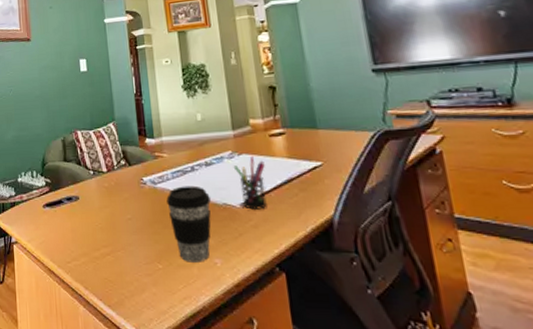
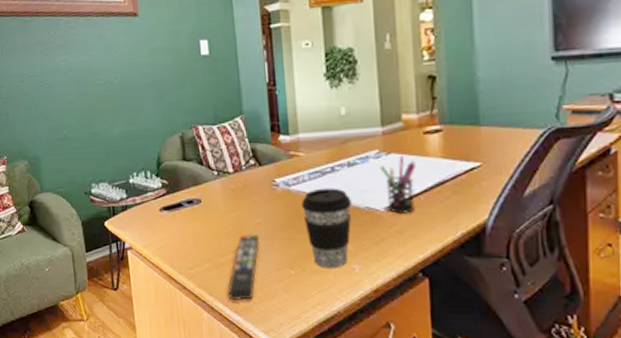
remote control: none [102,229,130,295] -> present [228,234,260,301]

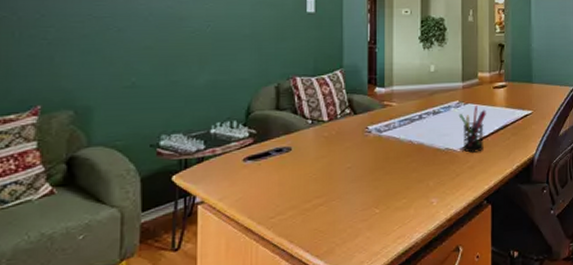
remote control: present [228,234,260,301] -> none [310,178,347,246]
coffee cup: present [302,188,351,268] -> none [391,133,434,204]

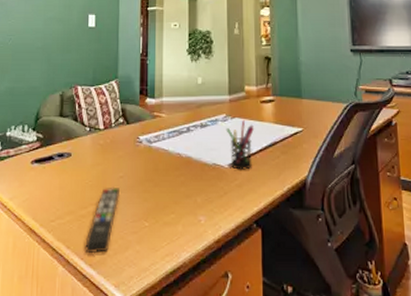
remote control: none [310,178,347,246] -> present [85,186,120,254]

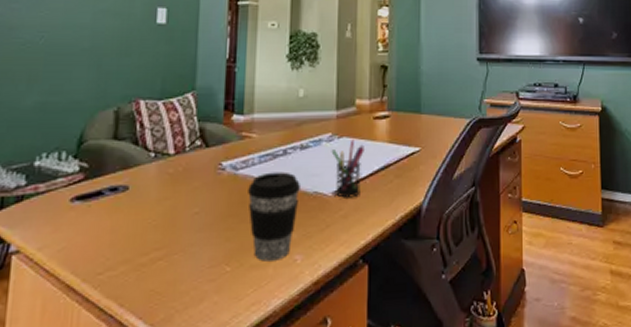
remote control: present [85,186,120,254] -> none [144,225,194,312]
coffee cup: none [160,146,201,220] -> present [248,171,300,262]

